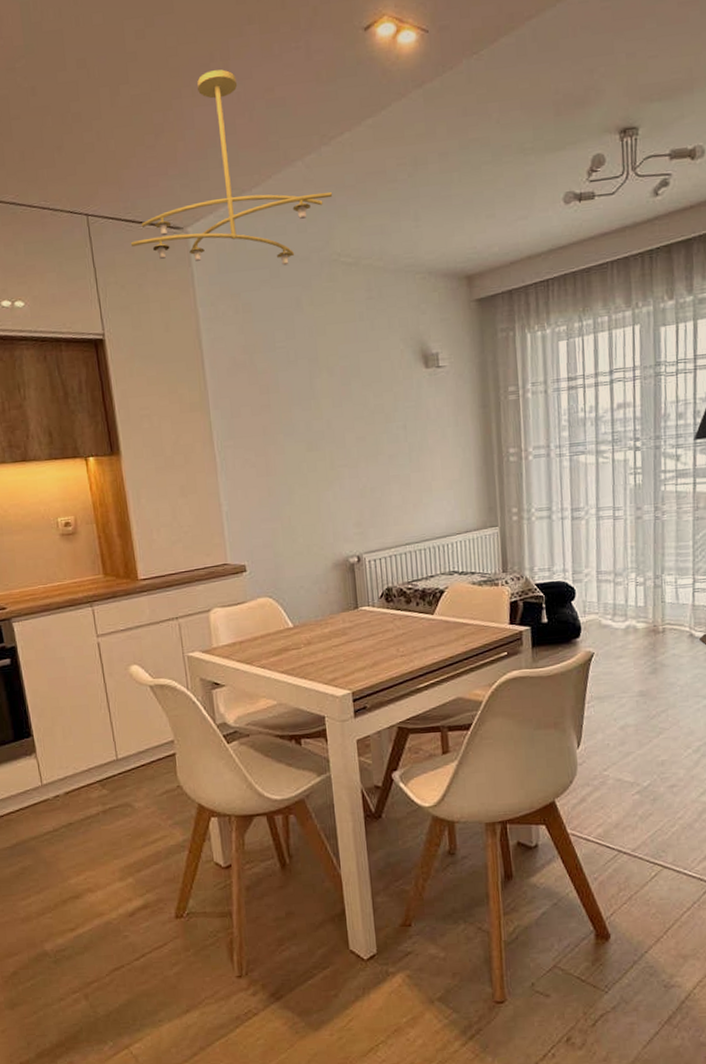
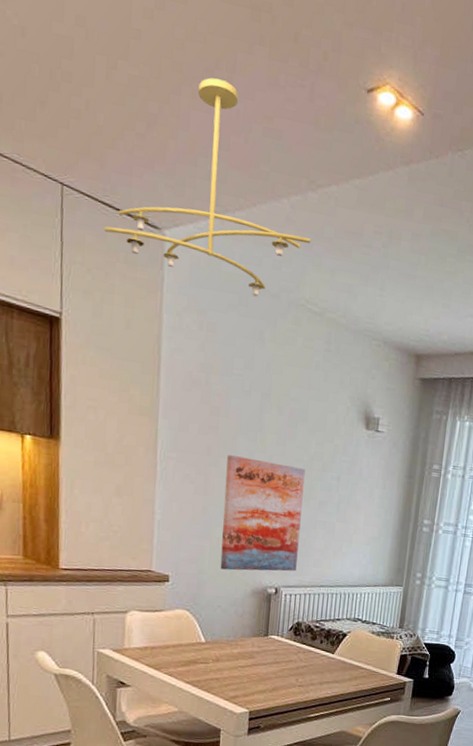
wall art: none [284,425,376,548] -> present [220,455,305,572]

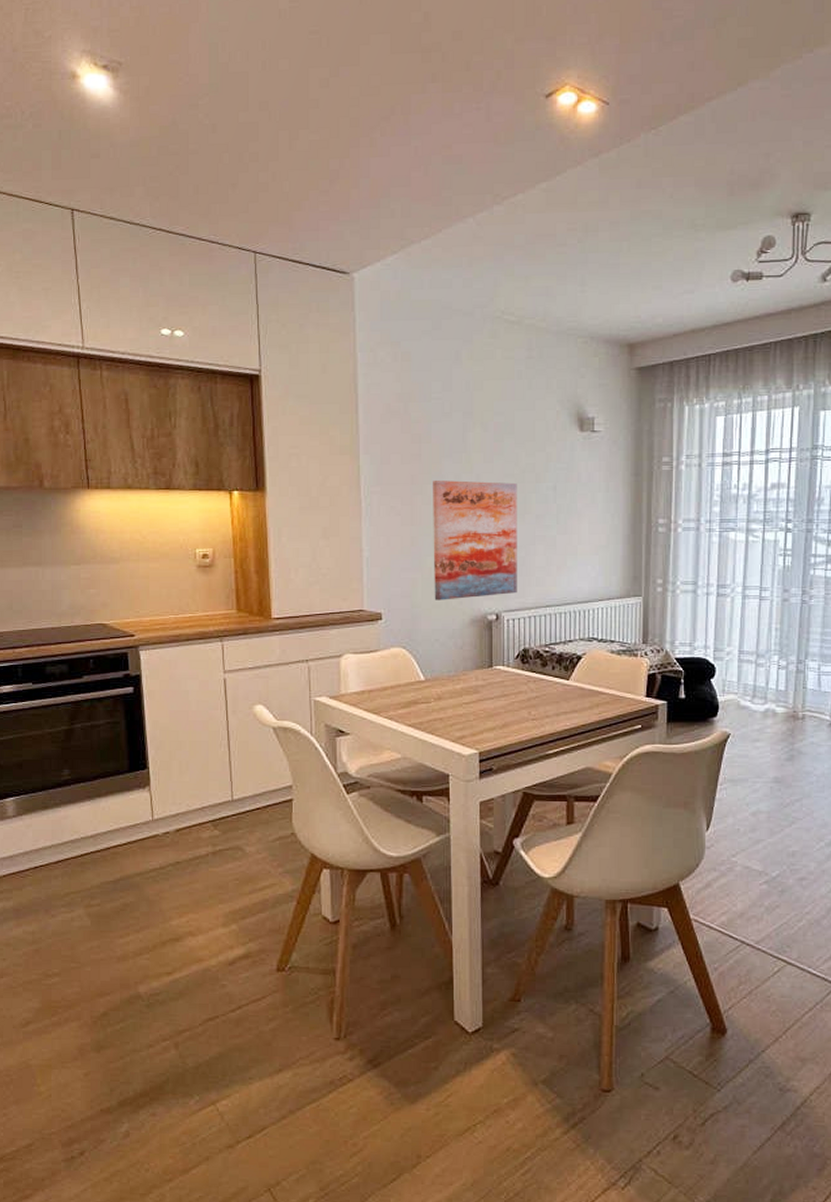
ceiling light fixture: present [103,77,311,297] -> none [295,123,501,318]

